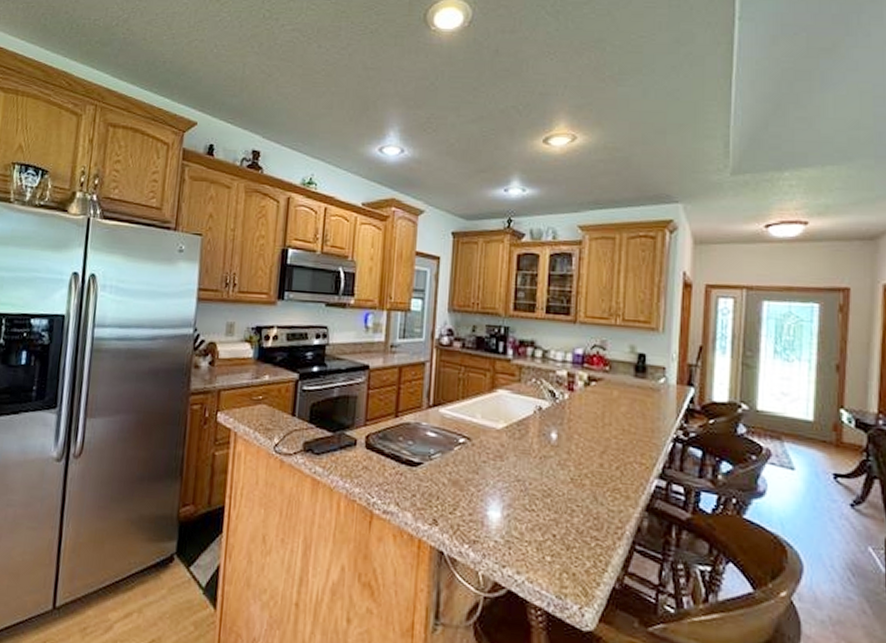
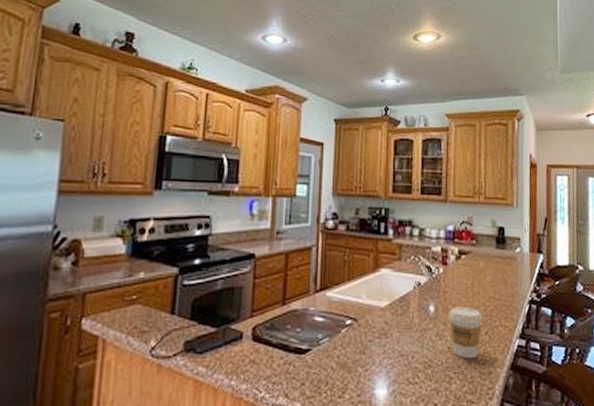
coffee cup: none [573,436,614,494] -> present [449,307,483,359]

